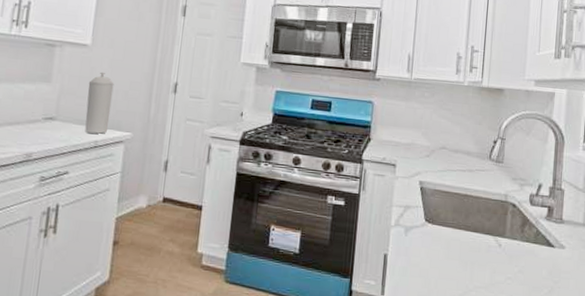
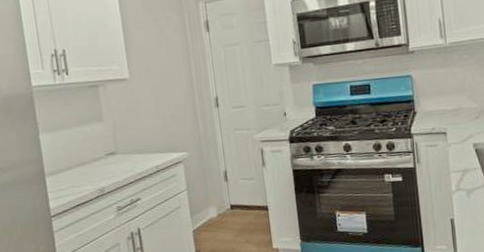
canister: present [85,72,114,134] -> none [136,101,166,160]

